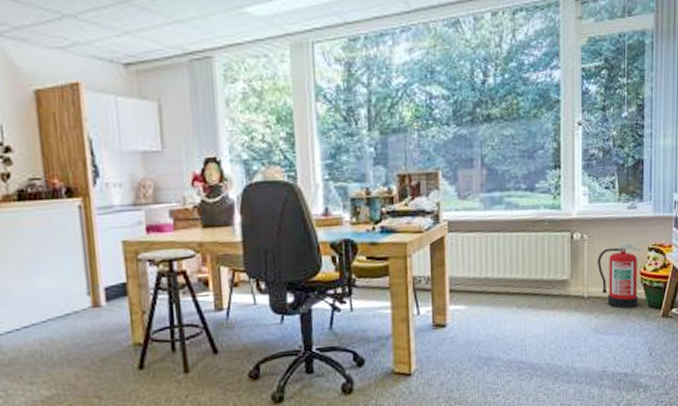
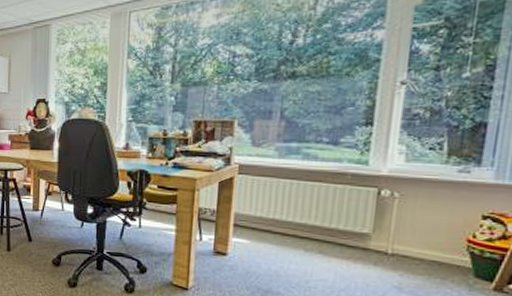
fire extinguisher: present [597,241,650,309] -> none [408,206,485,275]

